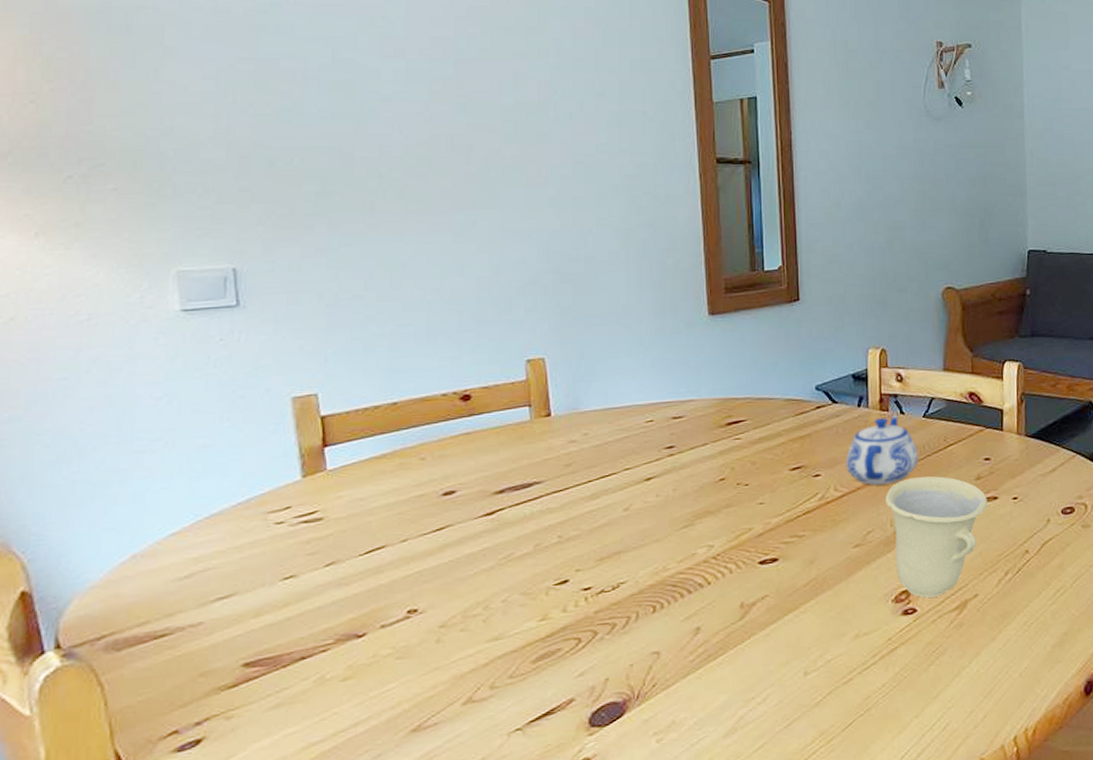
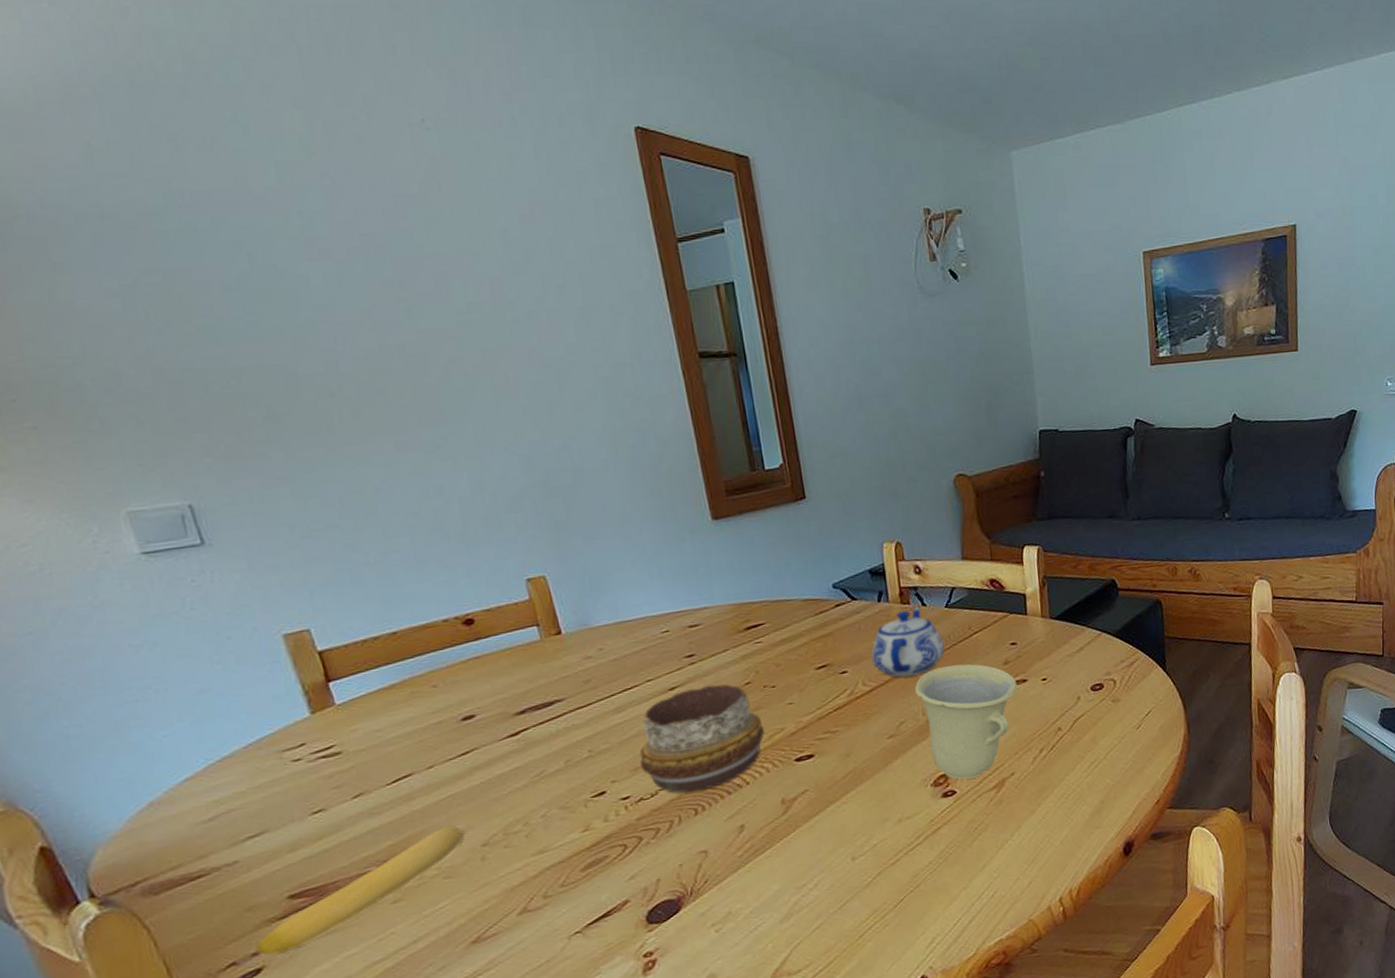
banana: none [201,602,424,726] -> present [256,825,464,956]
decorative bowl: none [607,478,732,588] -> present [639,684,764,793]

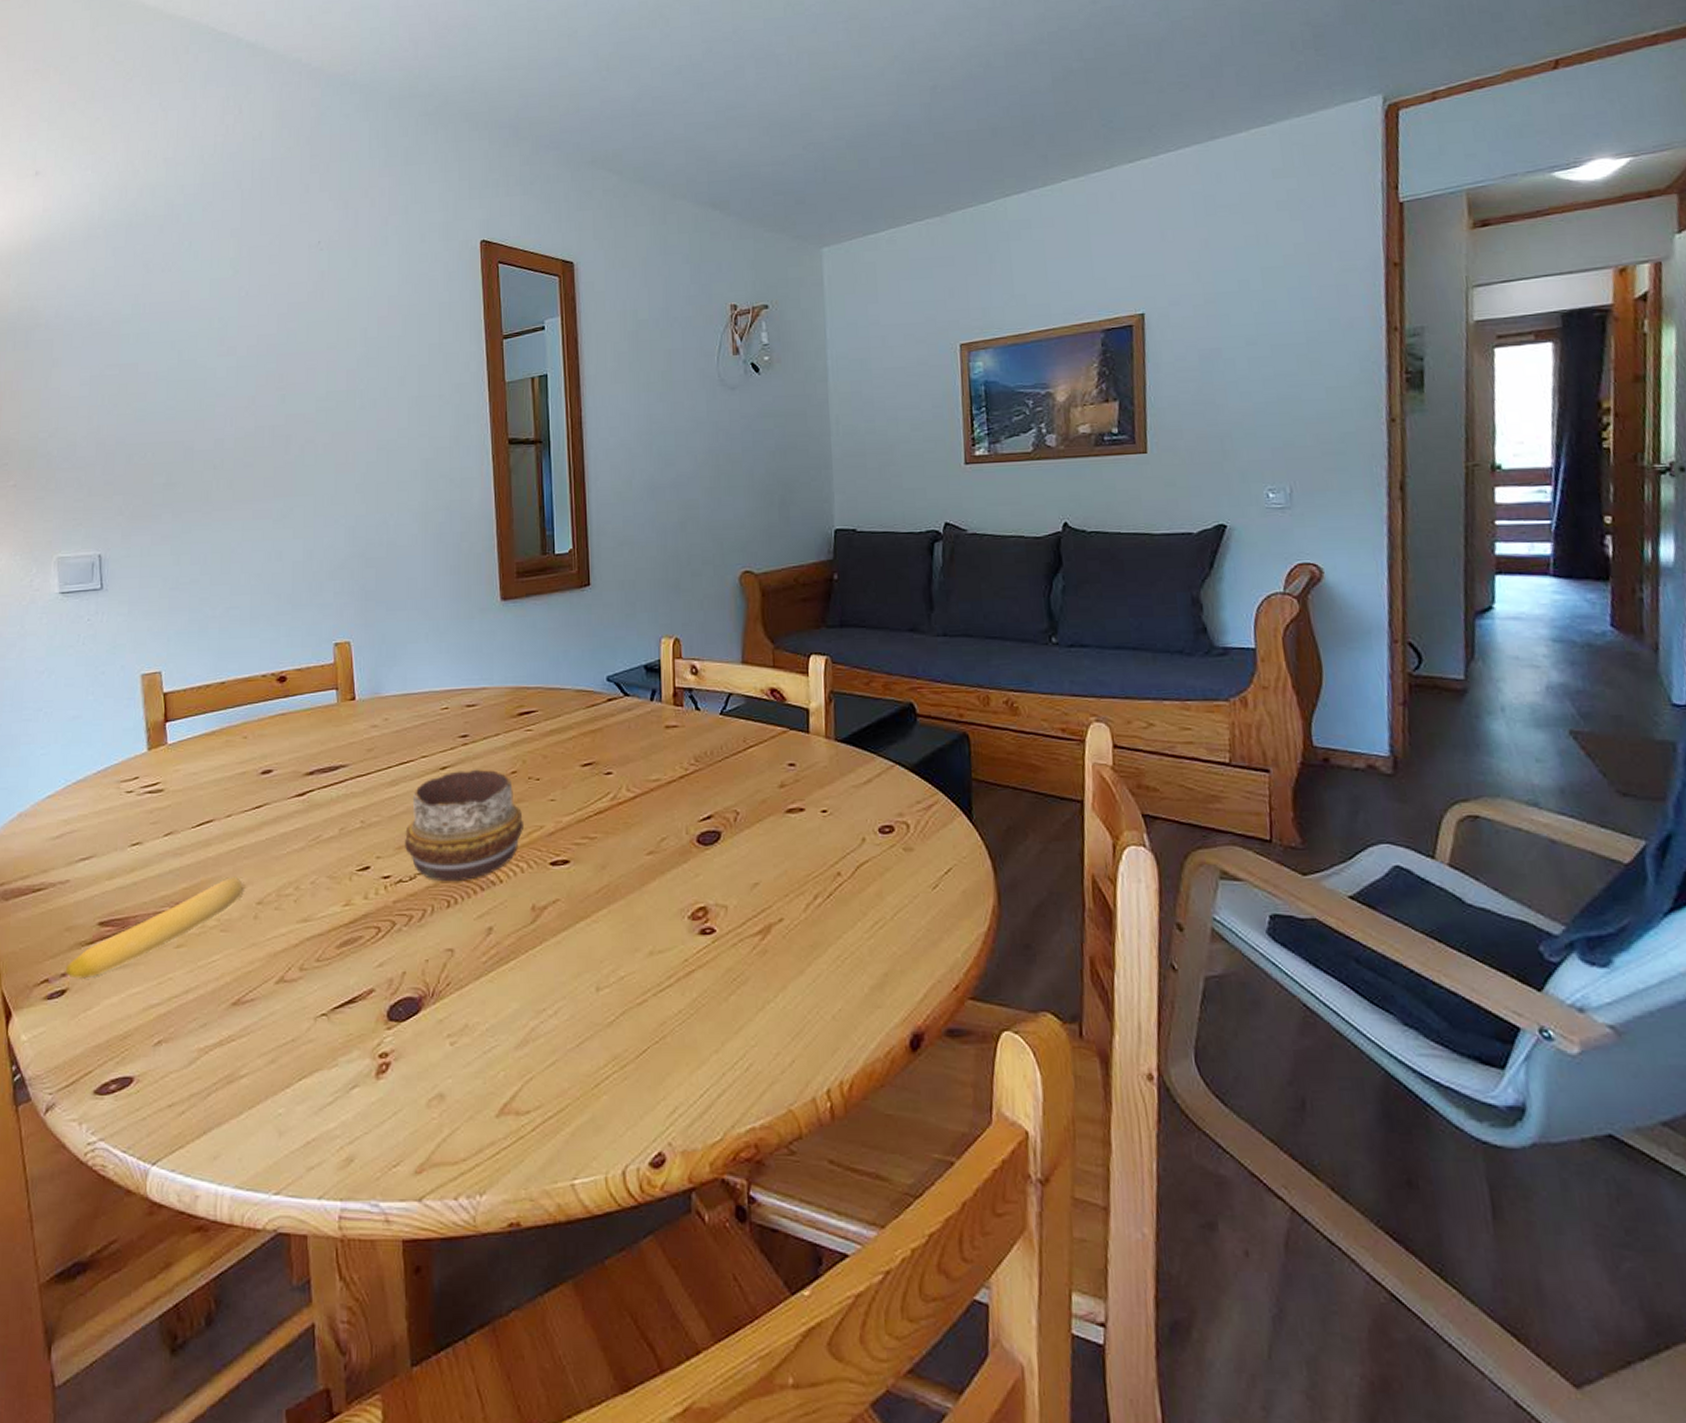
teapot: present [871,607,945,678] -> none [638,711,716,787]
cup: present [914,664,1018,780] -> none [679,781,793,917]

